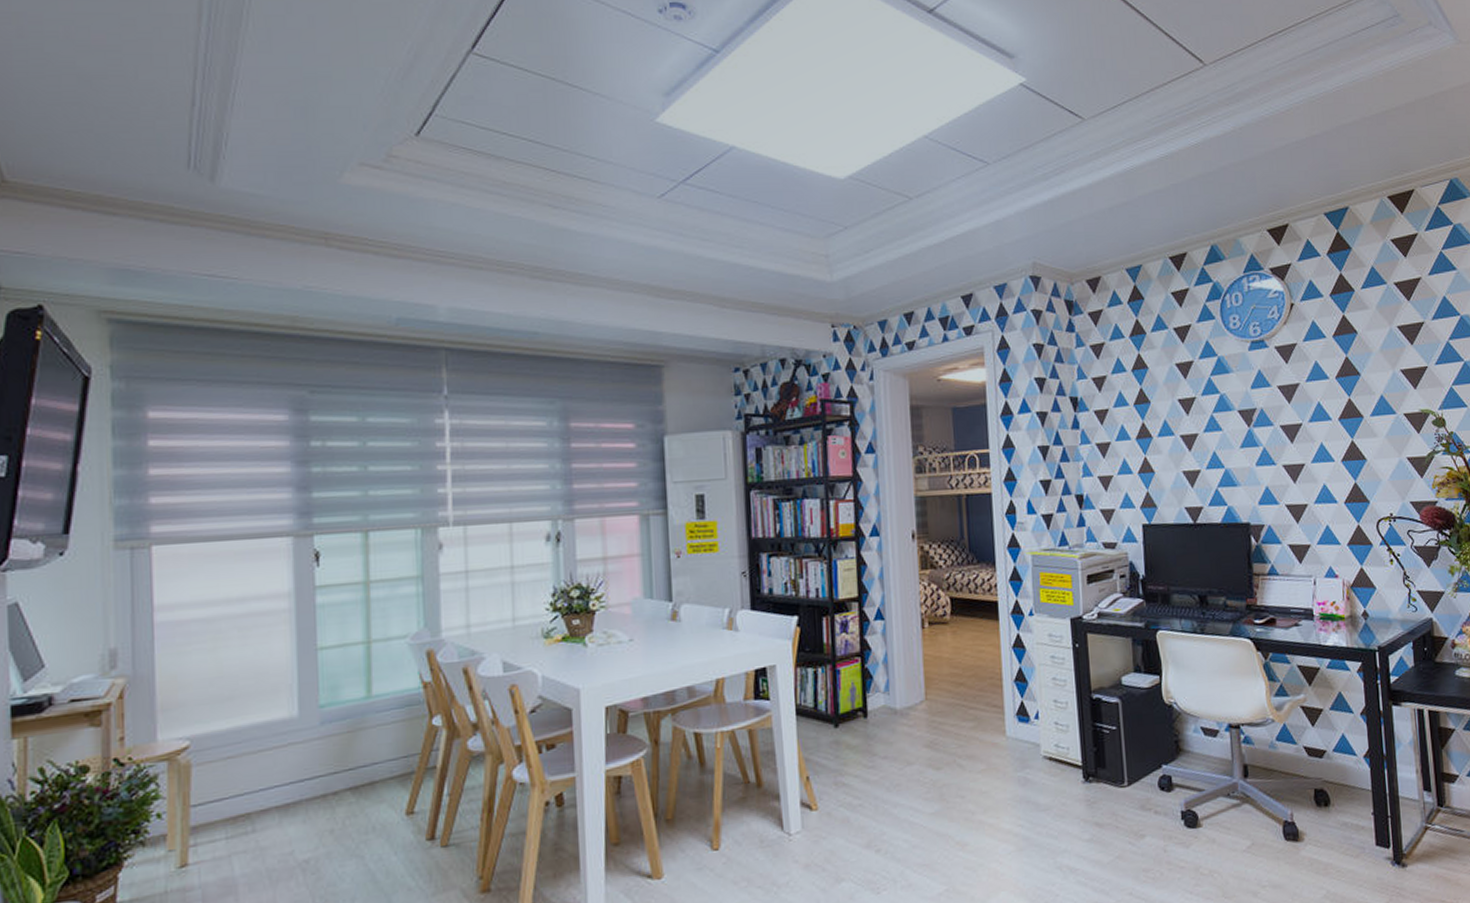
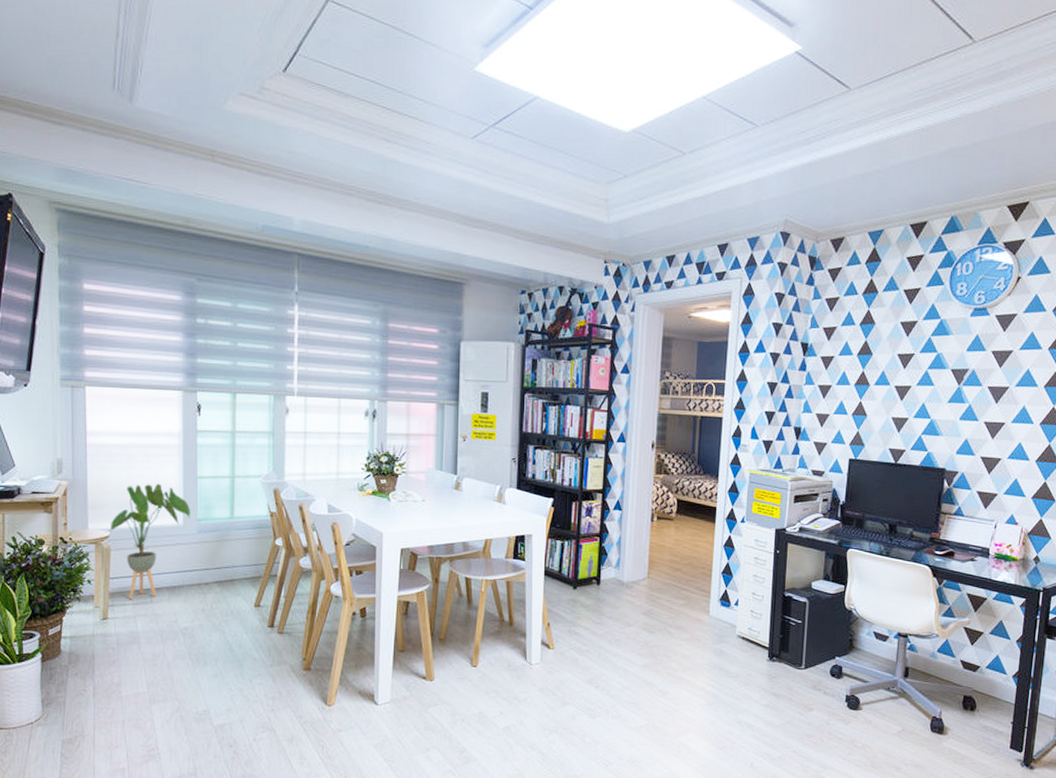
house plant: none [188,664,309,832] -> present [108,483,190,599]

